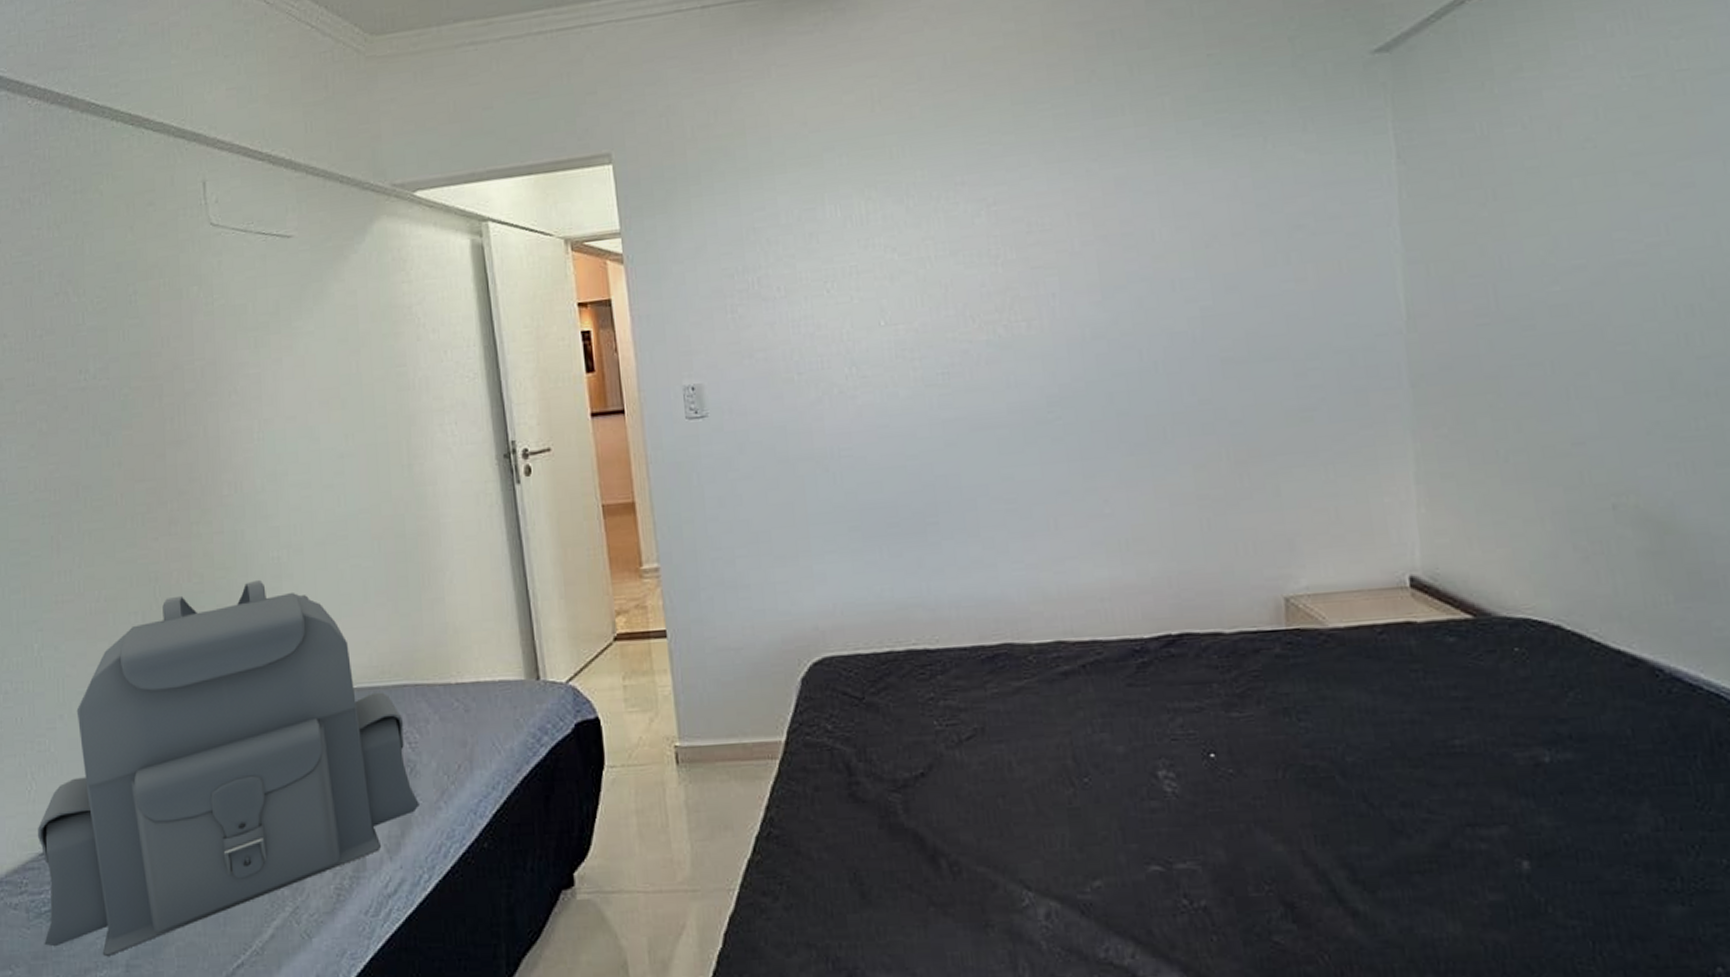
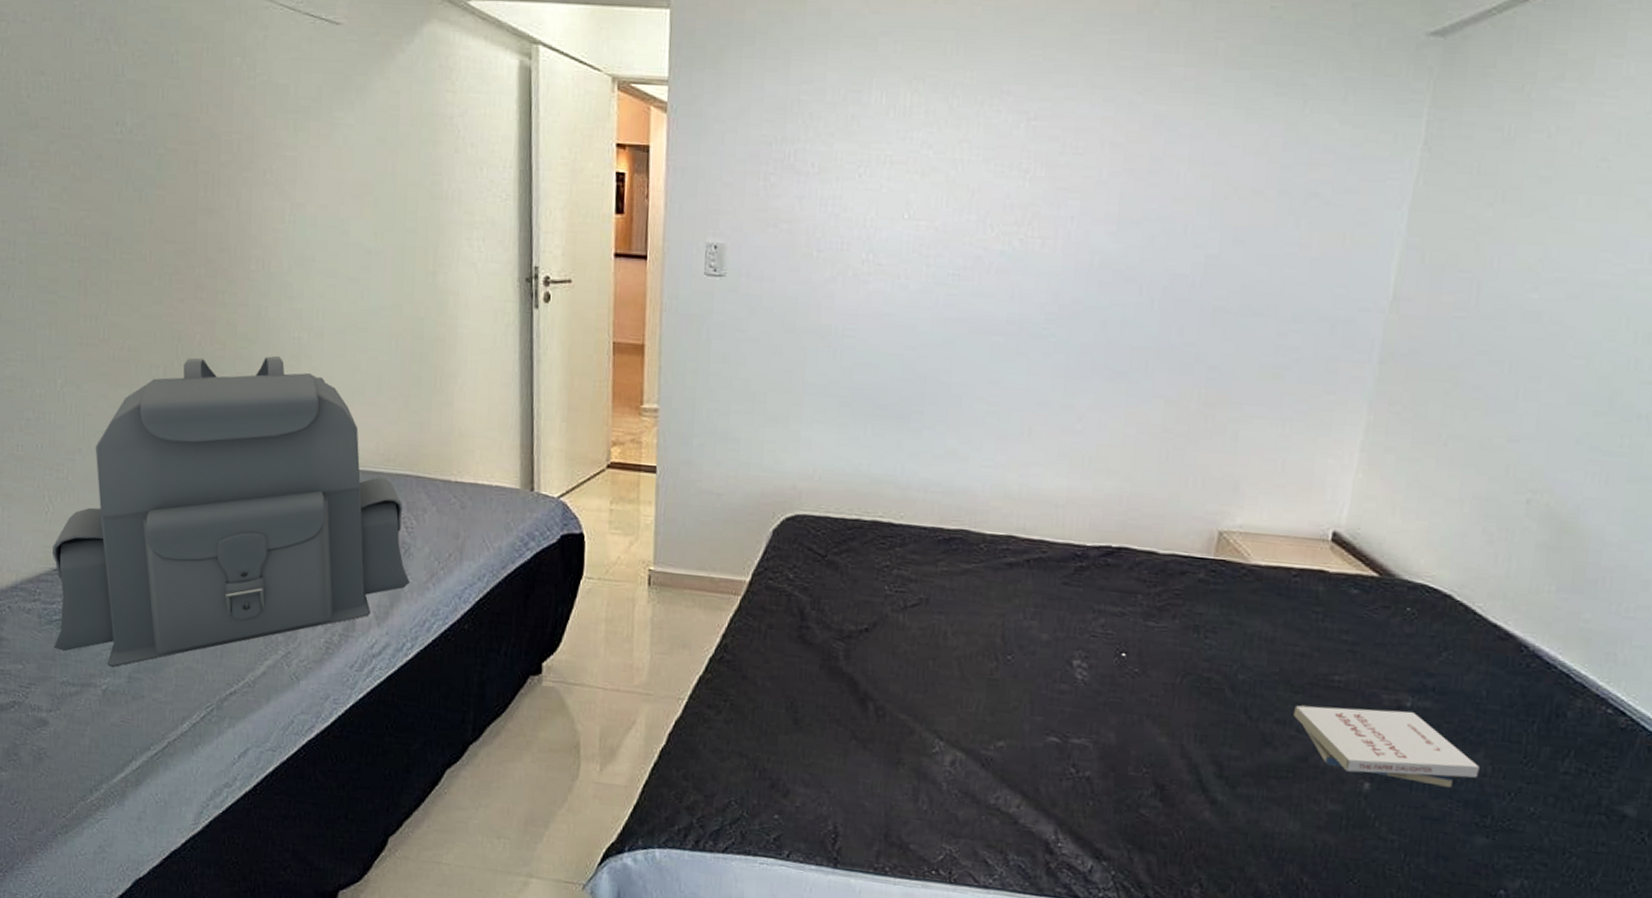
books: none [1419,766,1651,852] -> present [1293,704,1480,788]

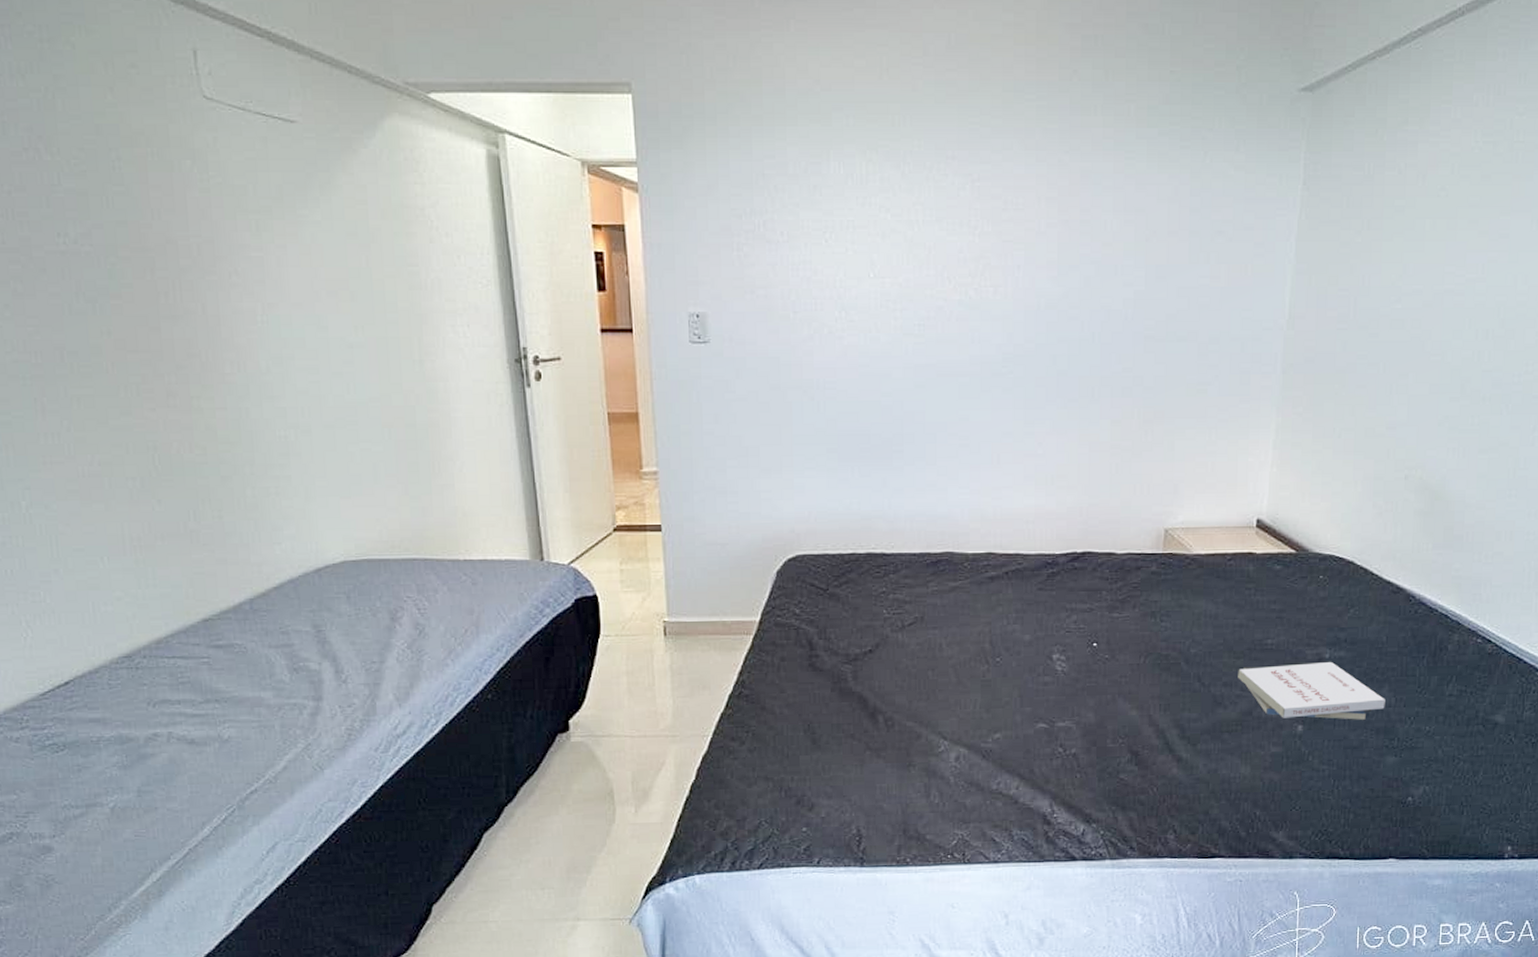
backpack: present [53,355,410,667] -> none [37,455,428,783]

